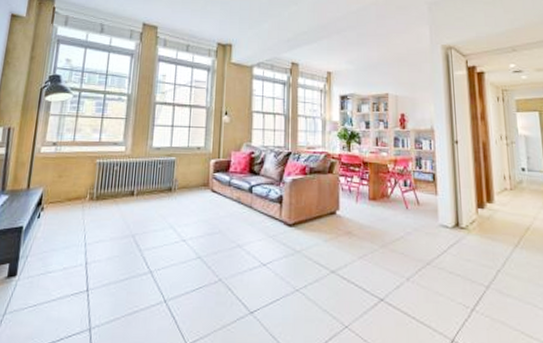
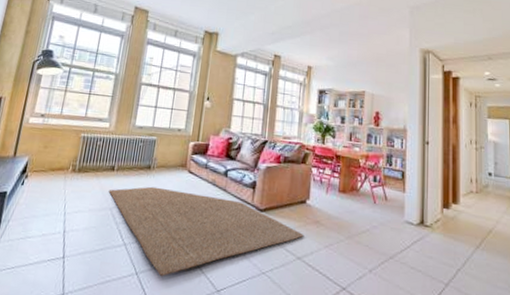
rug: none [129,209,337,302] -> present [108,186,304,276]

